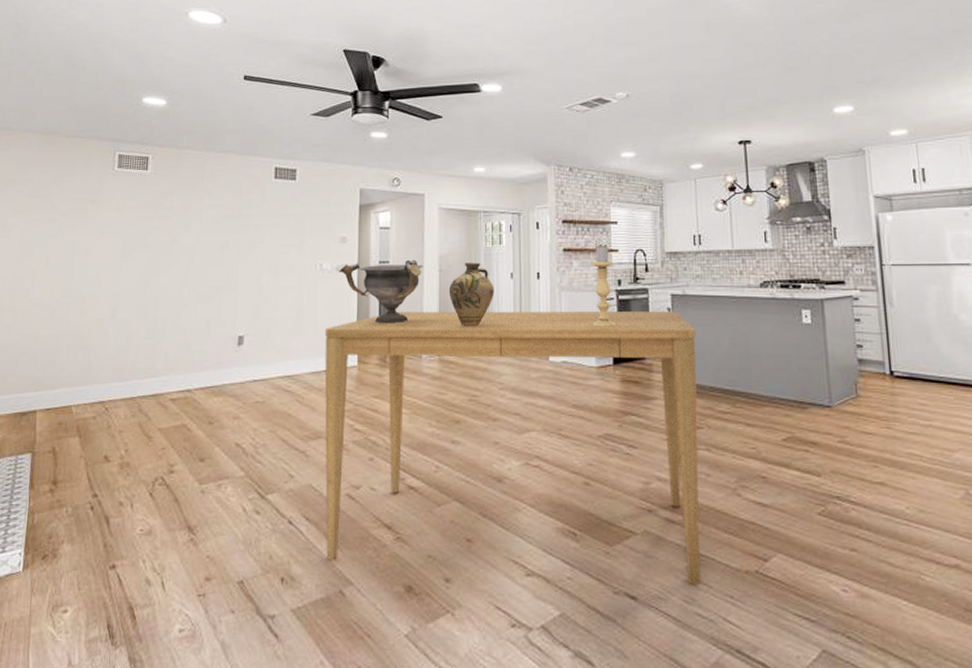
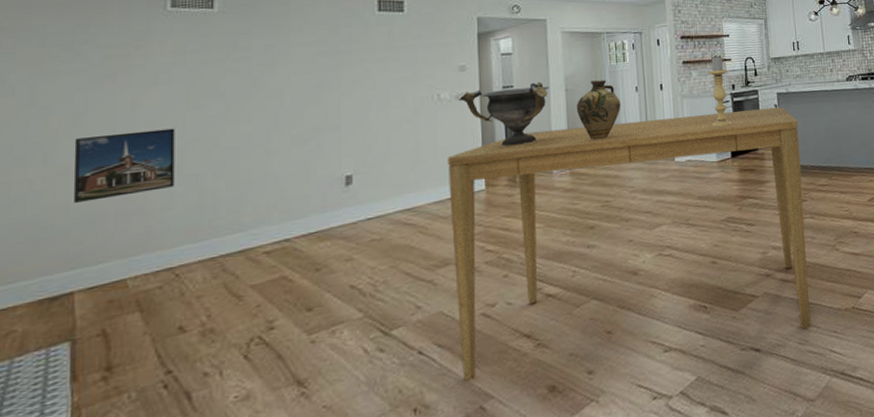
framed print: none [41,276,114,333] -> present [73,128,175,203]

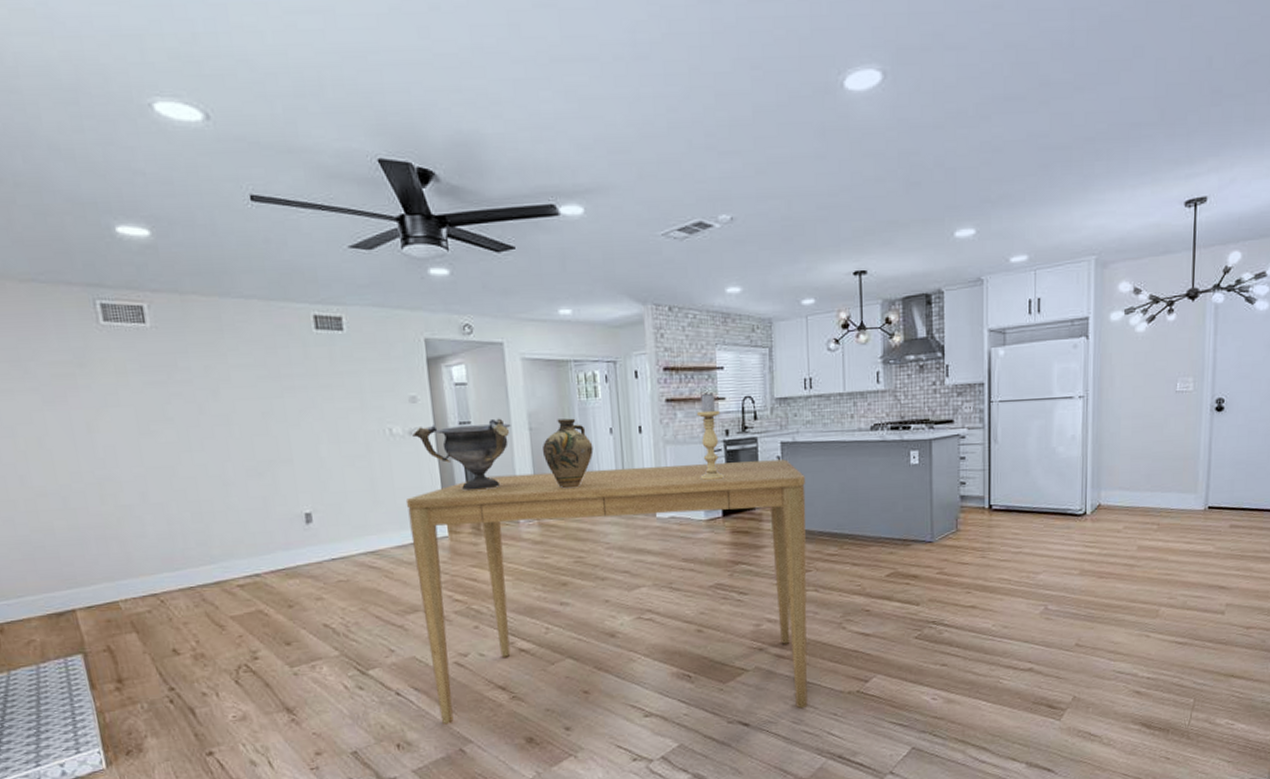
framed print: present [73,128,175,203] -> none [43,454,144,525]

